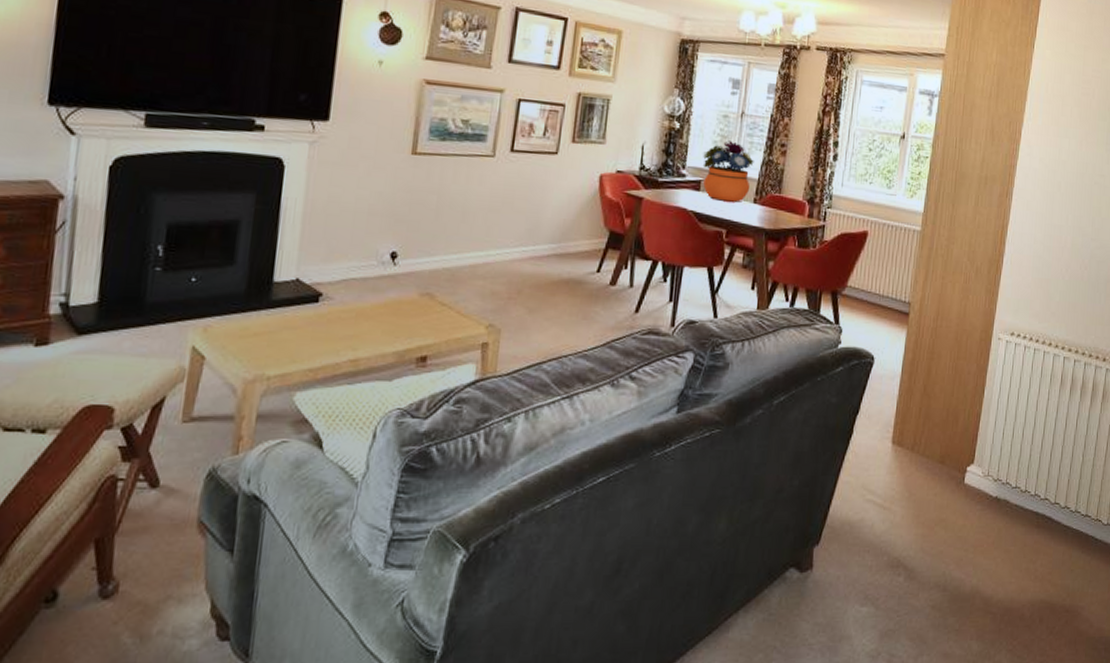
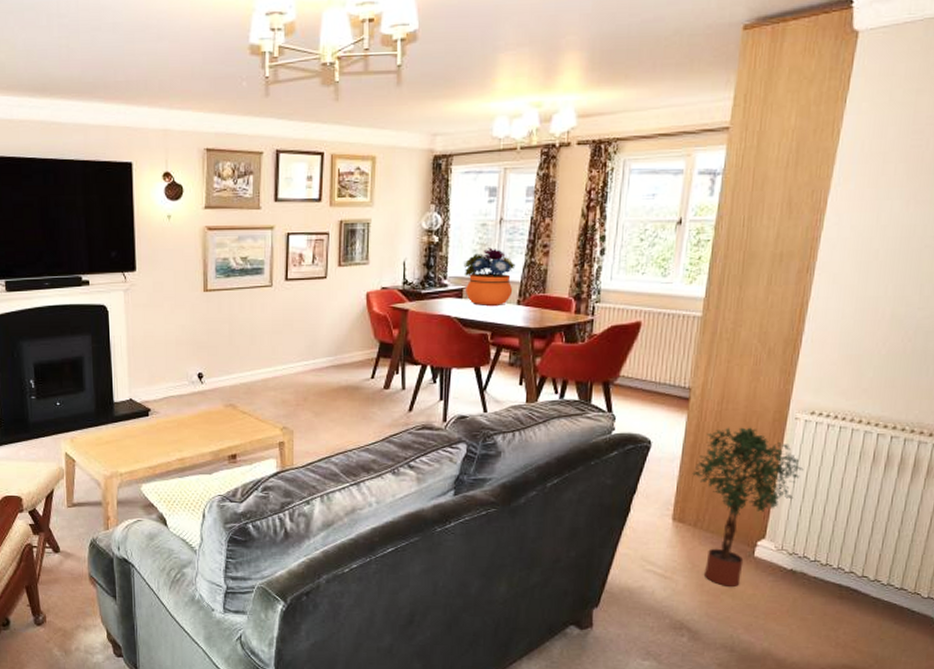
potted tree: none [910,345,1006,517] -> present [692,427,804,586]

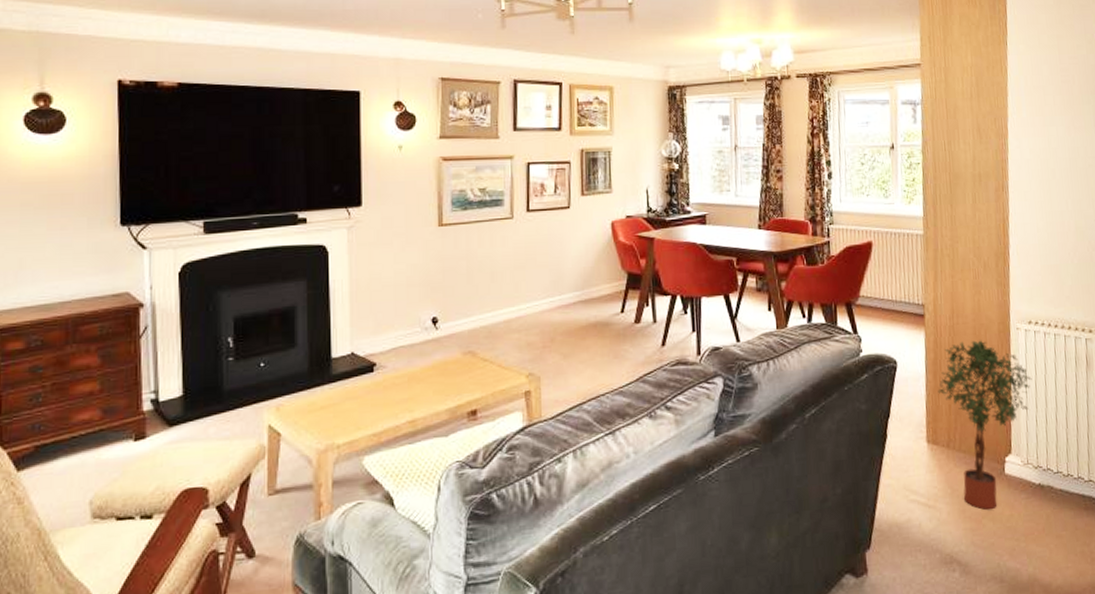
flower arrangement: present [463,248,516,306] -> none [704,174,753,231]

